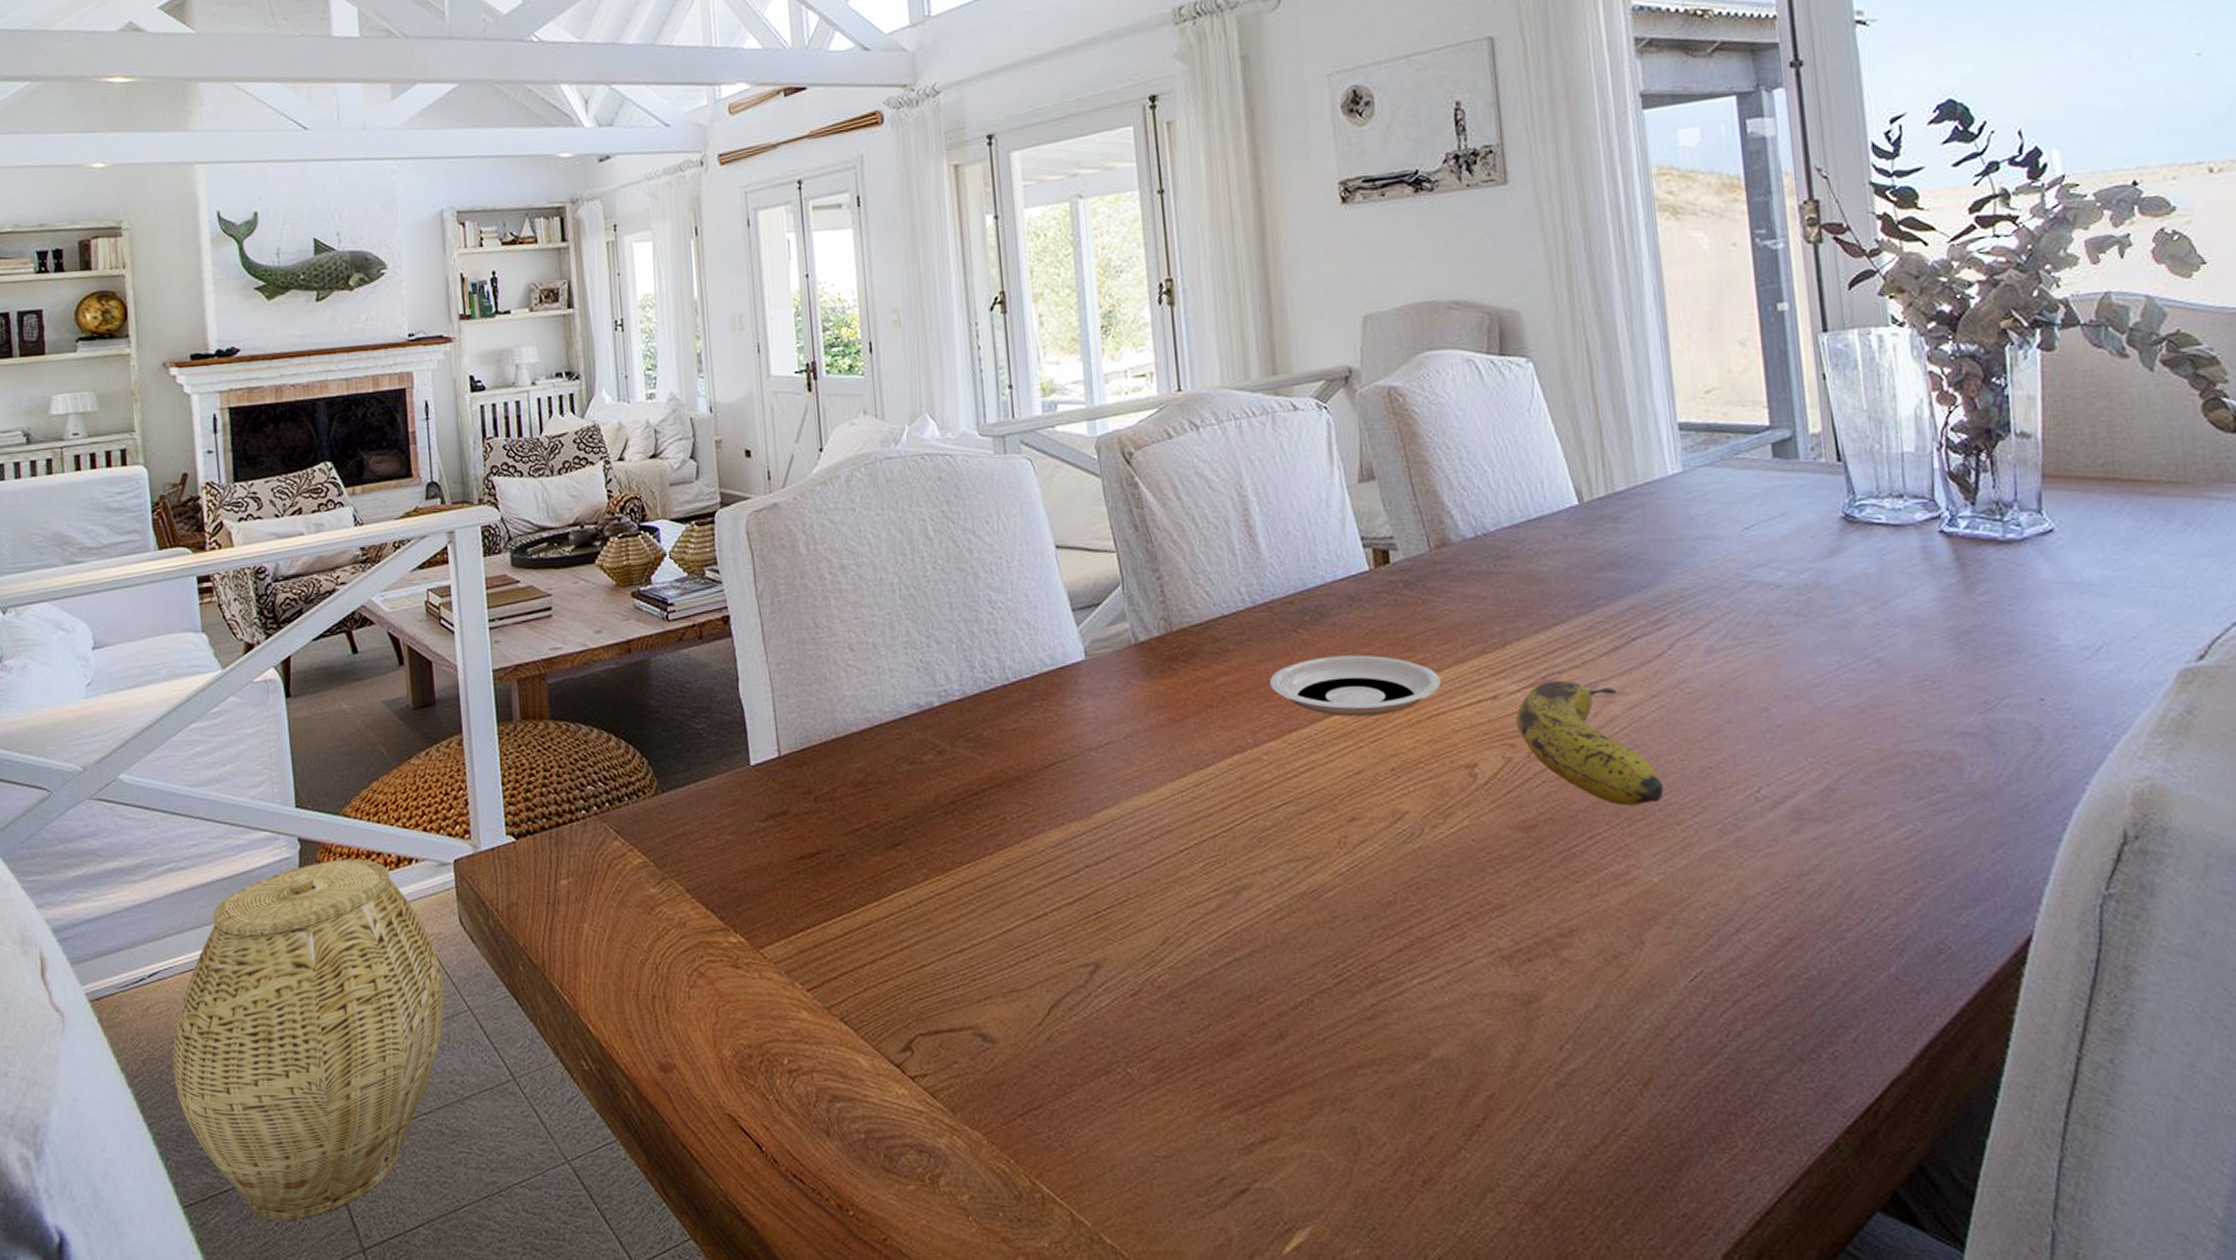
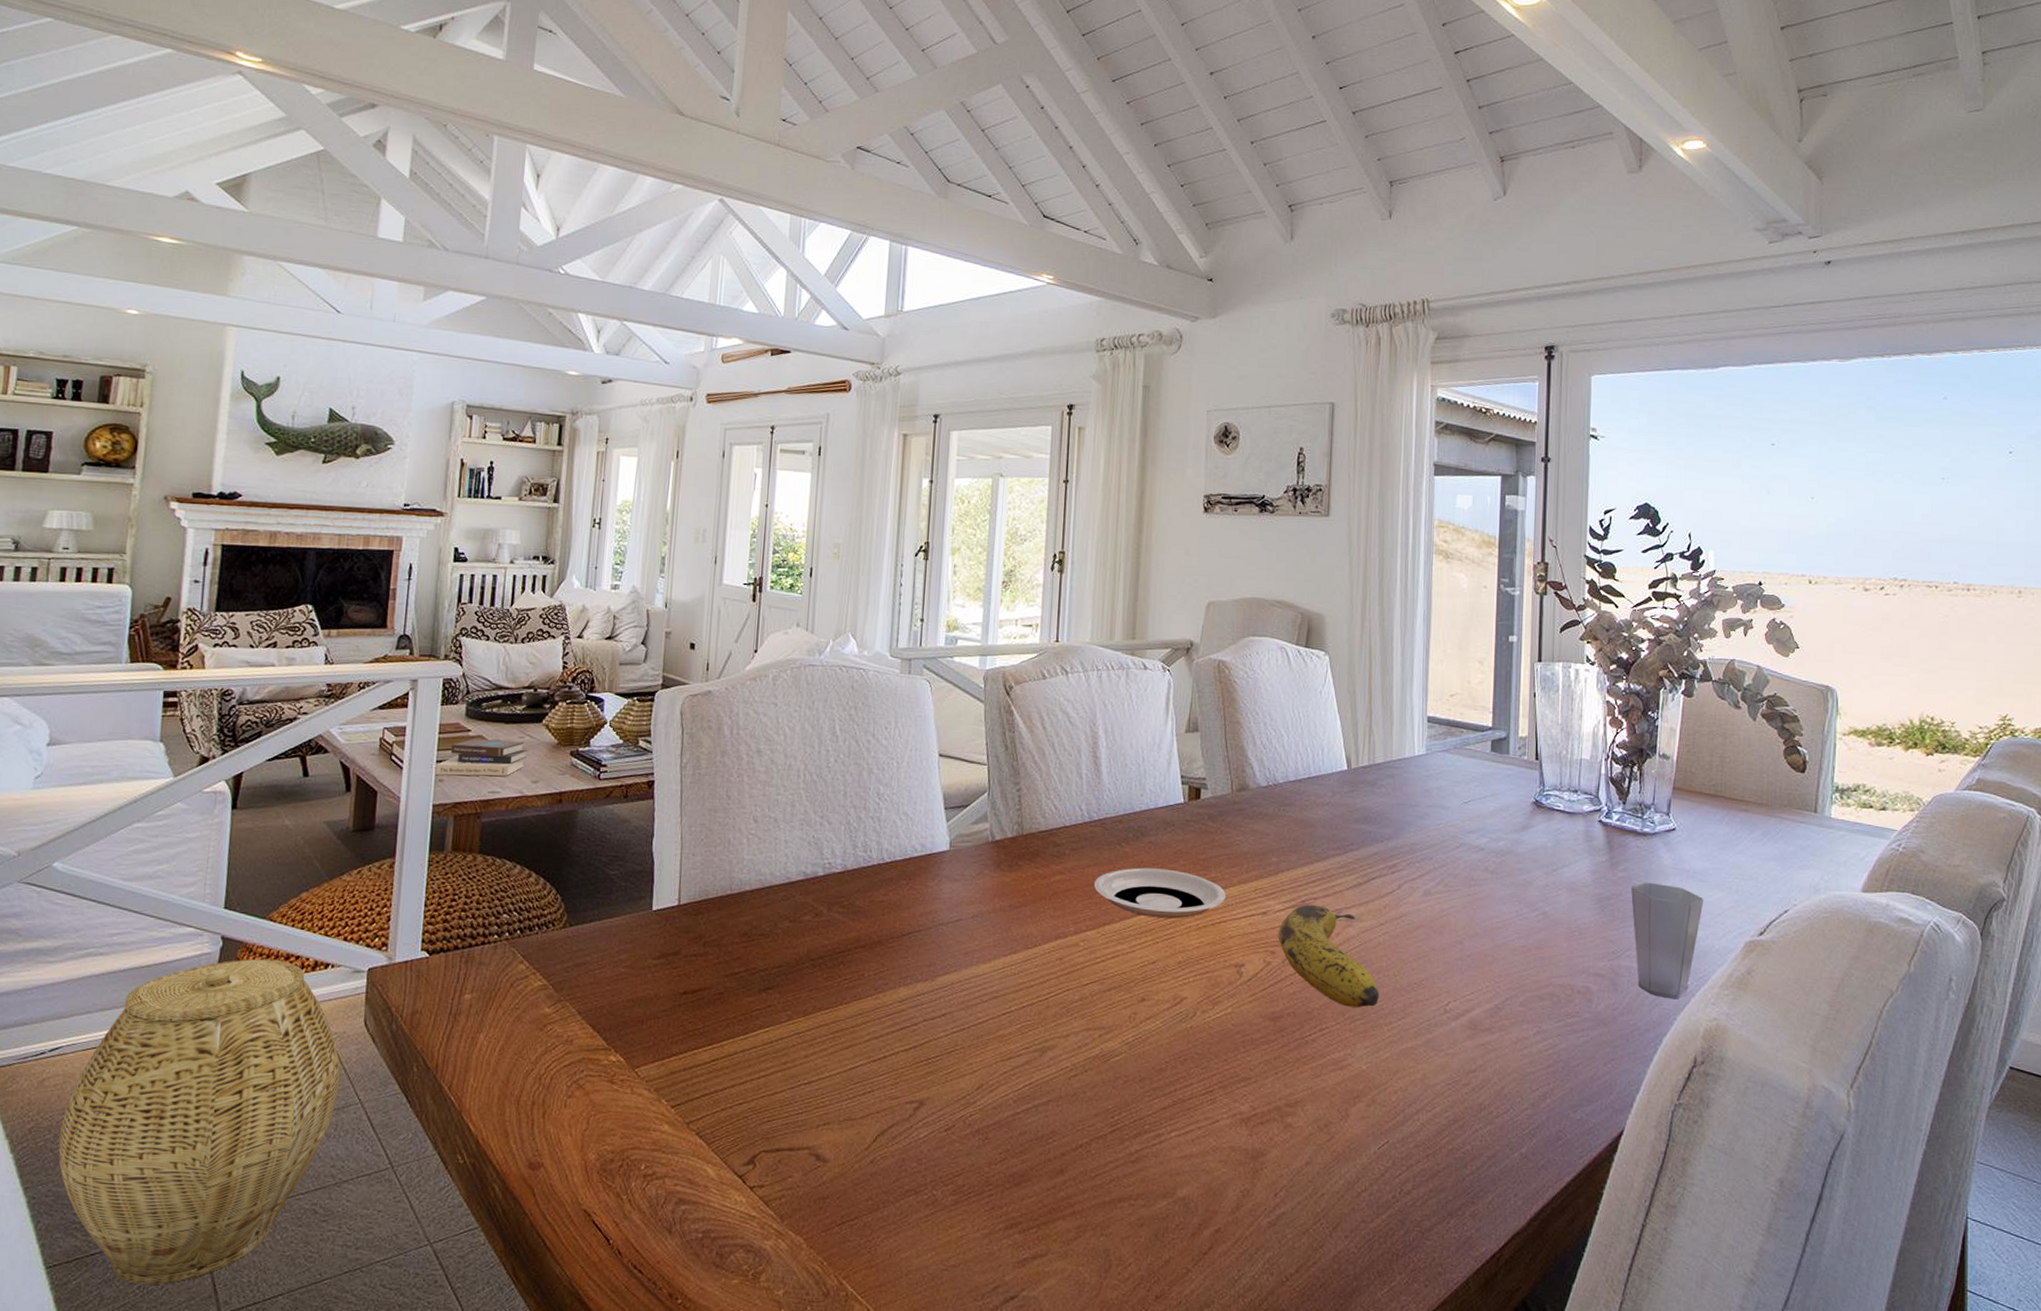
books: present [458,290,496,321] -> none [452,474,488,501]
books: none [489,587,584,636] -> present [435,739,527,777]
cup: none [1997,604,2109,757] -> present [1630,882,1704,1000]

